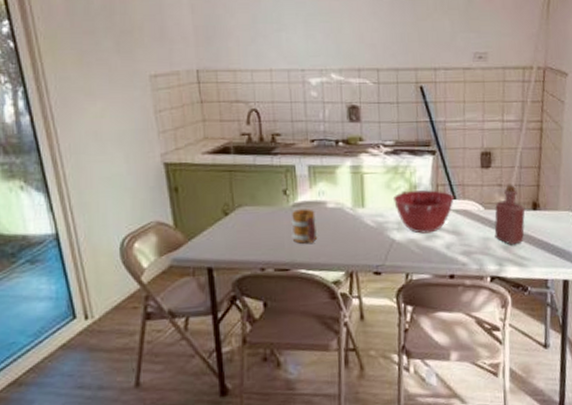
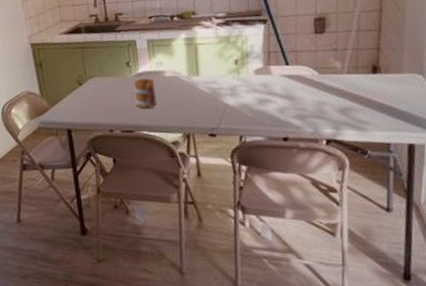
mixing bowl: present [392,189,454,234] -> none [225,56,287,99]
bottle: present [494,185,526,245] -> none [330,49,364,109]

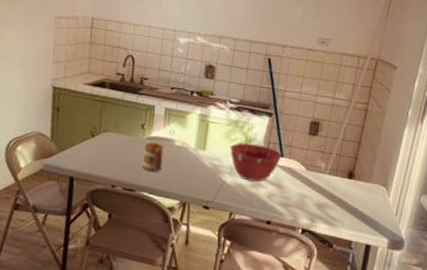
mixing bowl: none [225,56,287,99] -> present [229,143,282,182]

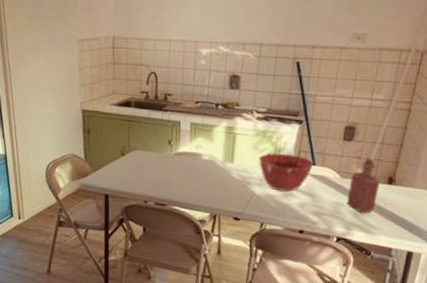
mug: present [142,142,165,172] -> none [171,158,193,186]
bottle: none [311,153,342,206] -> present [346,159,381,213]

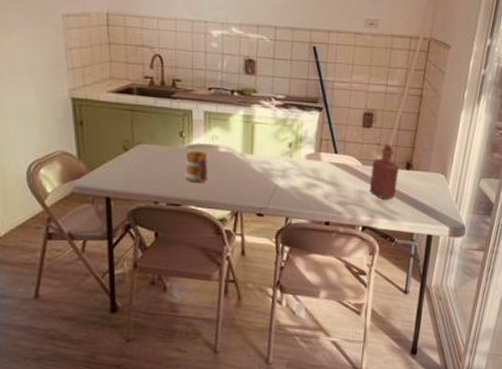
mug: none [171,158,193,186] -> present [185,151,209,182]
mixing bowl: present [258,153,314,192] -> none [279,142,336,183]

